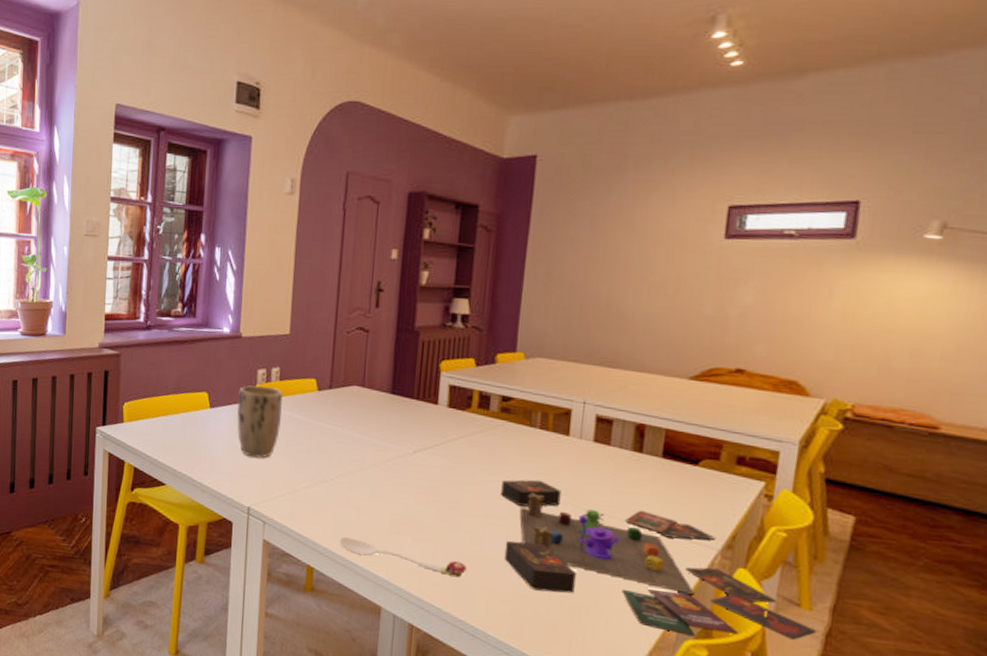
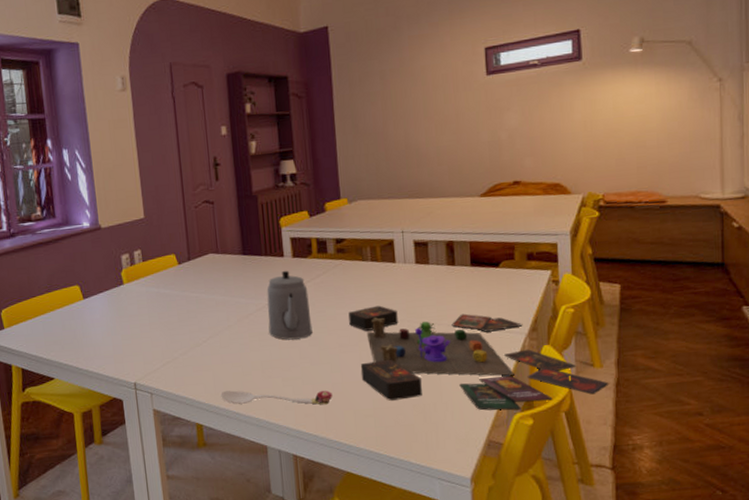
plant pot: present [237,385,283,458] -> none [107,269,151,337]
teapot: none [406,419,459,499] -> present [266,270,313,340]

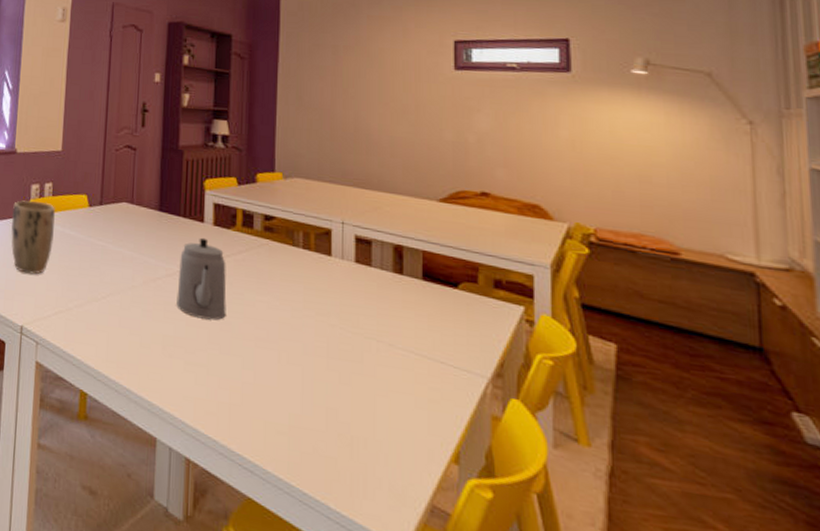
plant pot: none [107,269,151,337] -> present [11,200,55,275]
spoon: present [220,390,333,405] -> none [112,359,241,407]
board game: present [348,305,609,411] -> none [270,300,600,481]

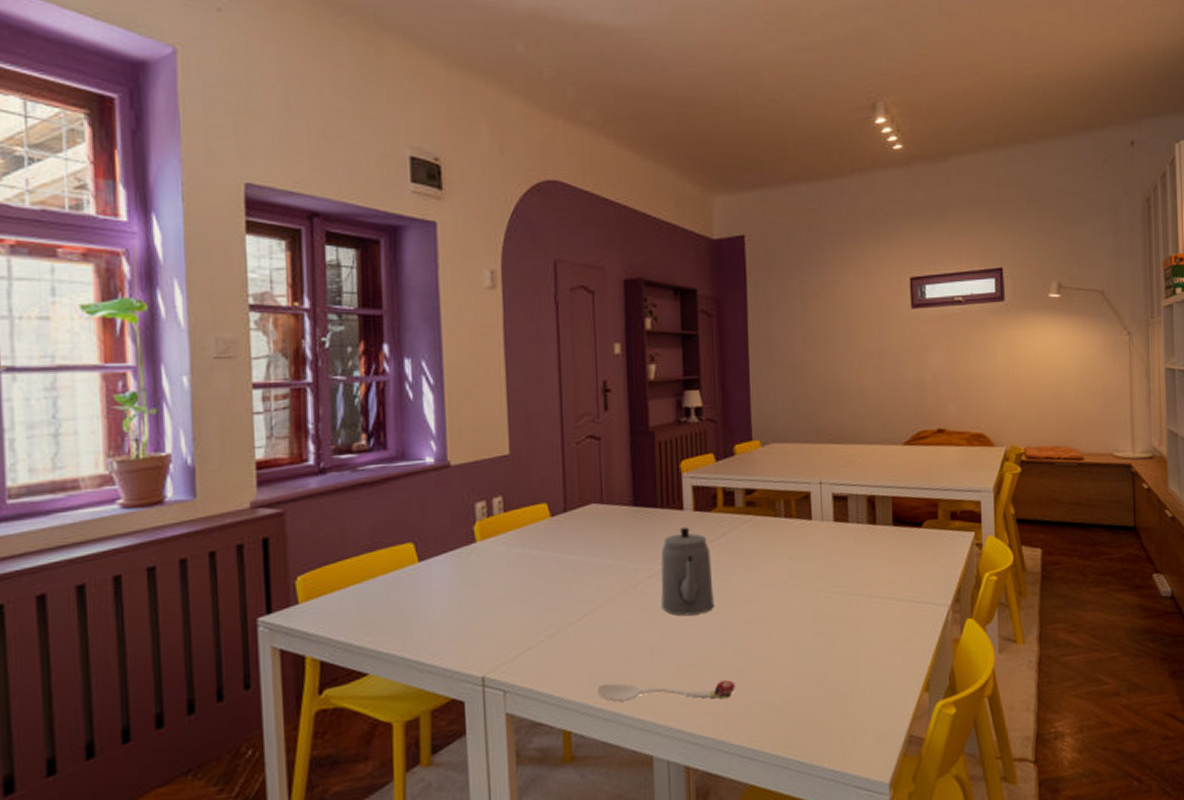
plant pot: present [11,200,55,275] -> none [453,522,511,613]
spoon: none [112,359,241,407] -> present [597,680,736,702]

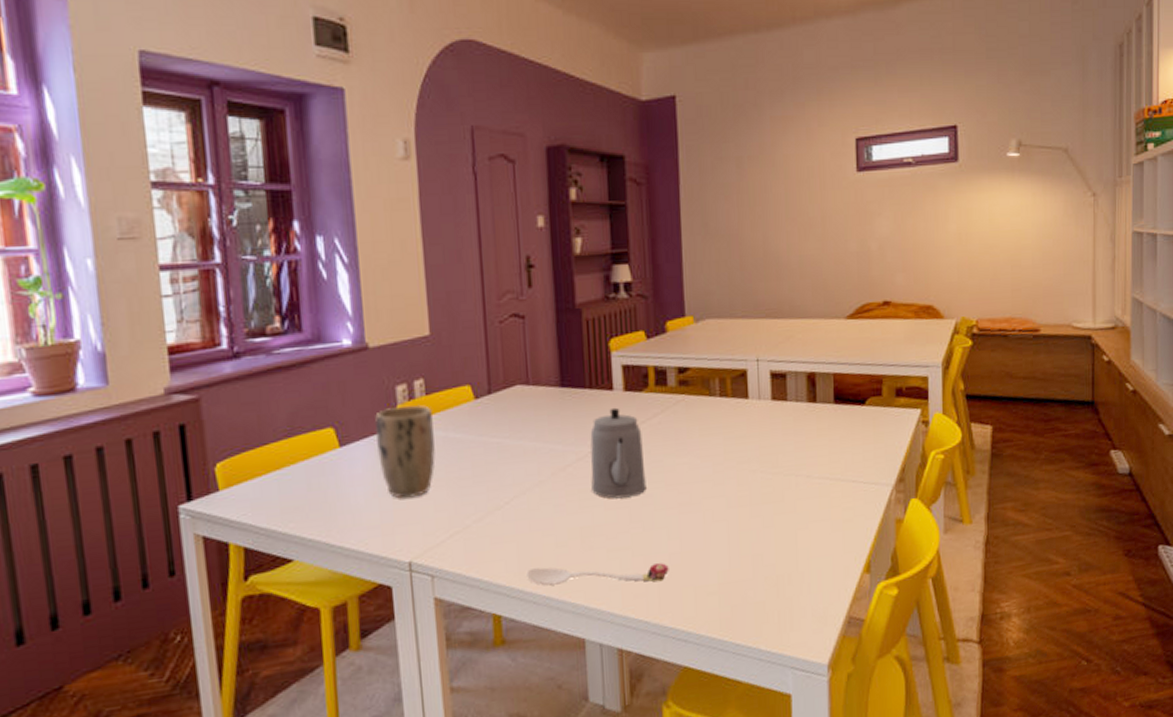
plant pot: none [453,522,511,613] -> present [374,405,435,499]

